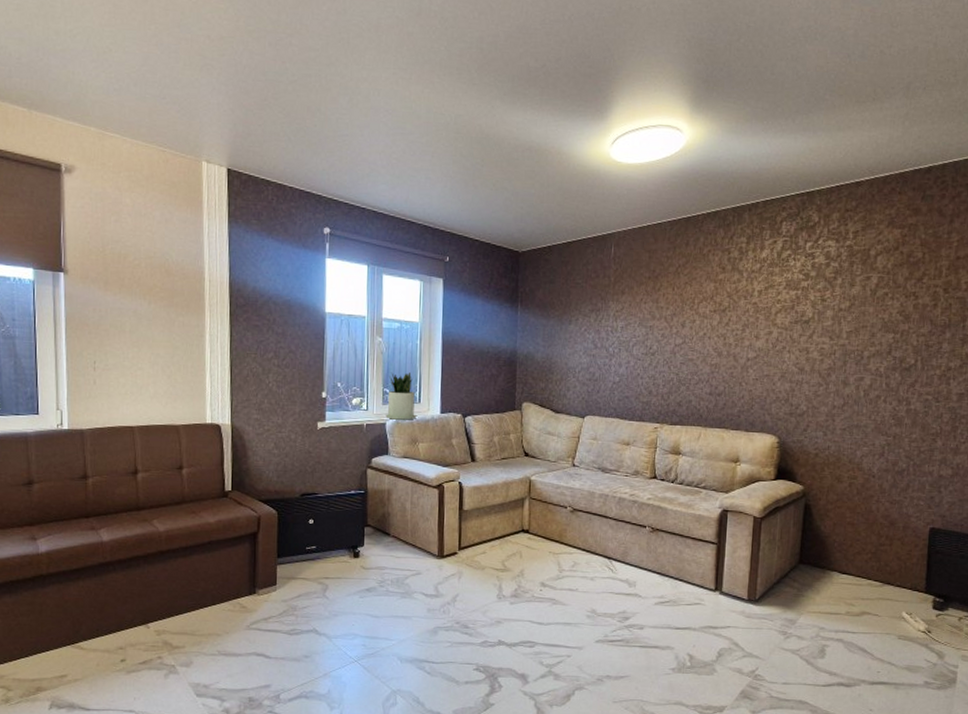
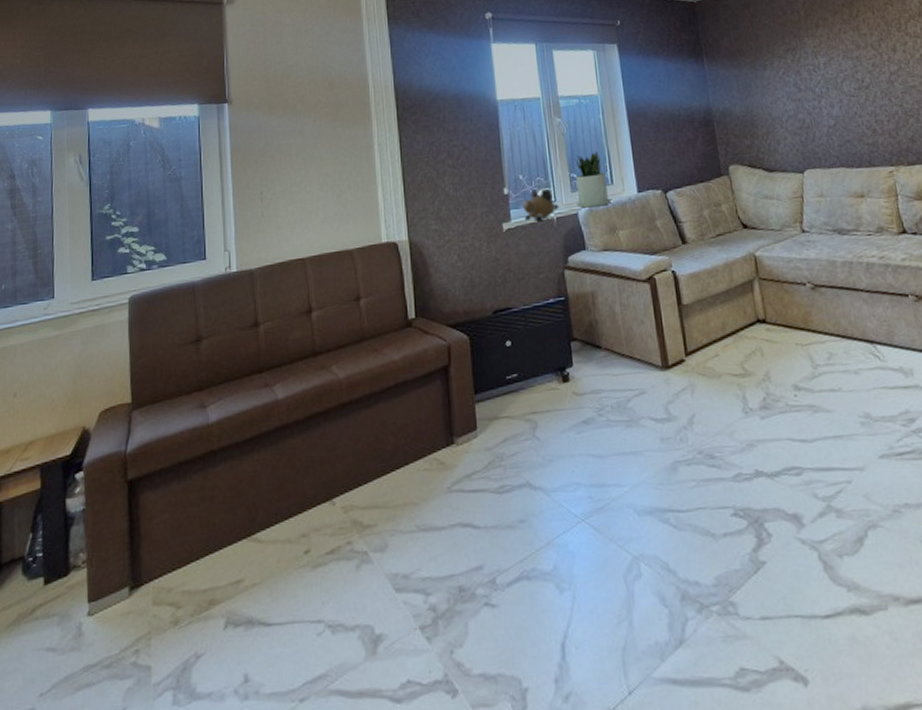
plush toy: none [336,396,370,426] -> present [521,188,559,222]

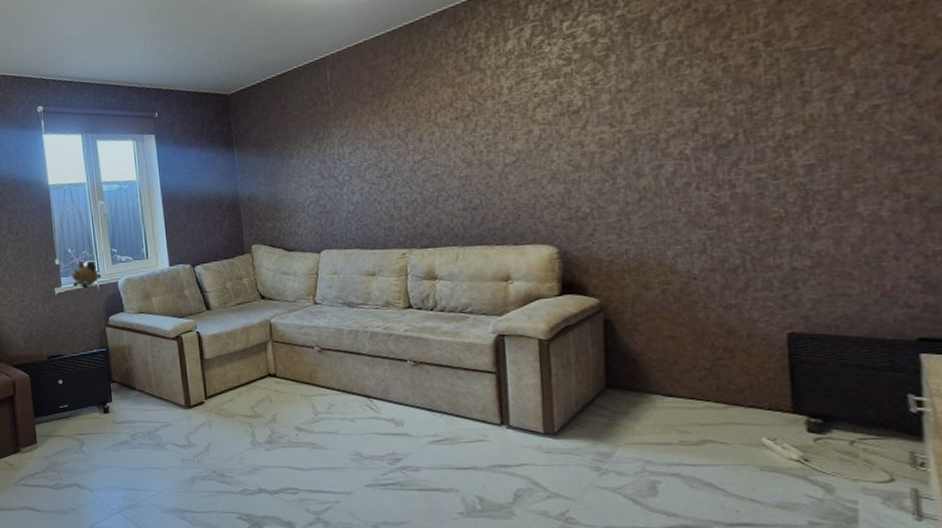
planter: present [575,152,611,208] -> none [115,230,146,278]

